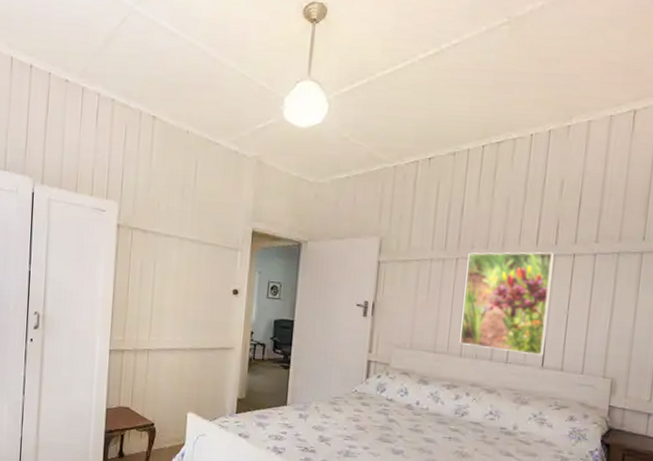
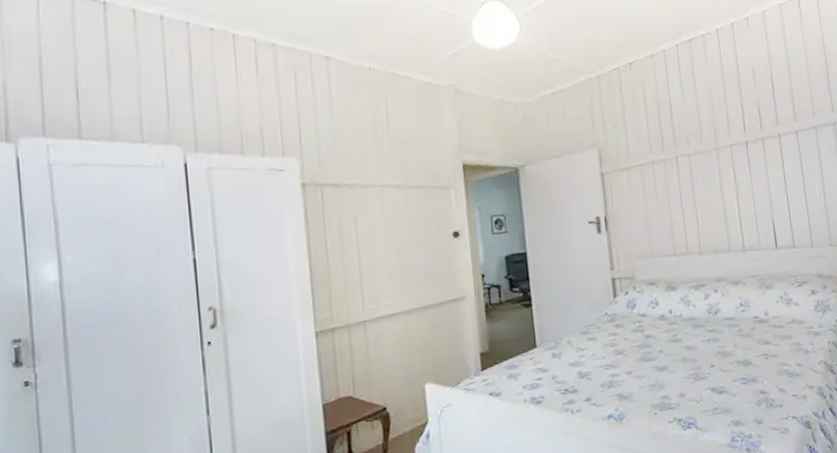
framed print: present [459,252,555,356] -> none [686,136,775,242]

